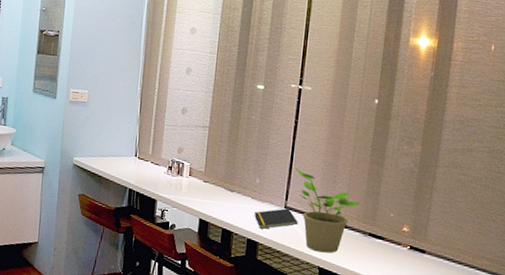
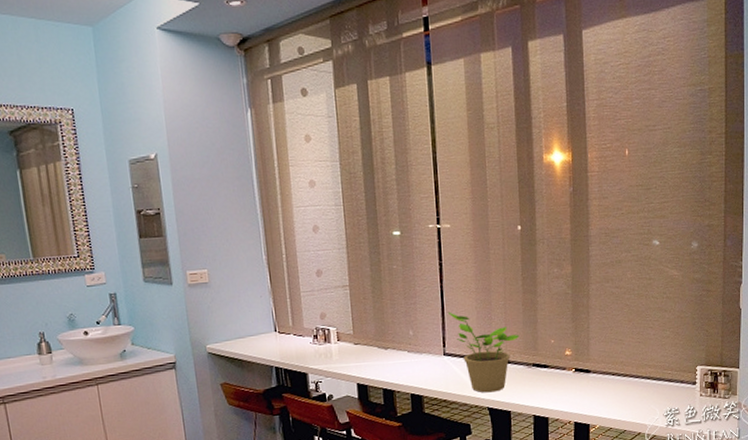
notepad: present [254,208,298,229] -> none [414,355,460,381]

